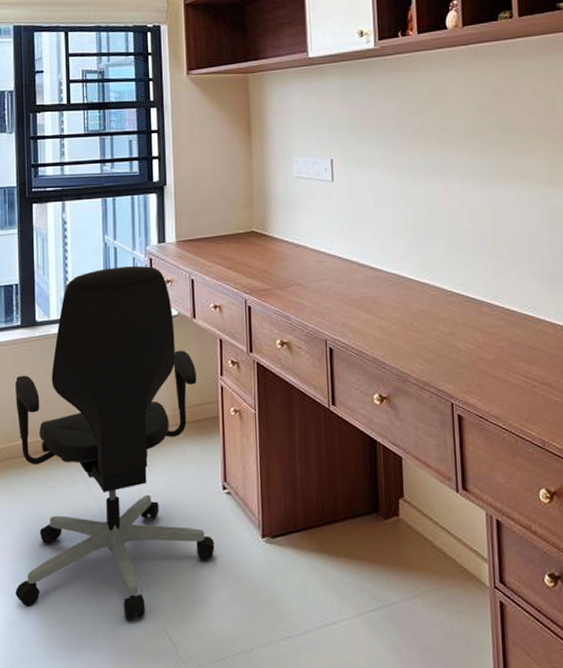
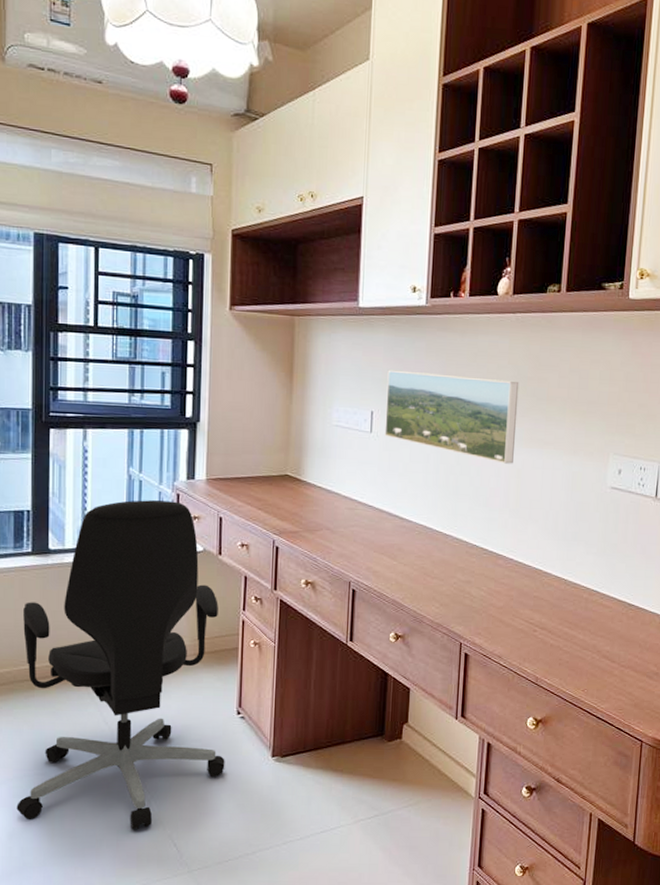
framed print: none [343,114,485,202] -> present [384,369,519,464]

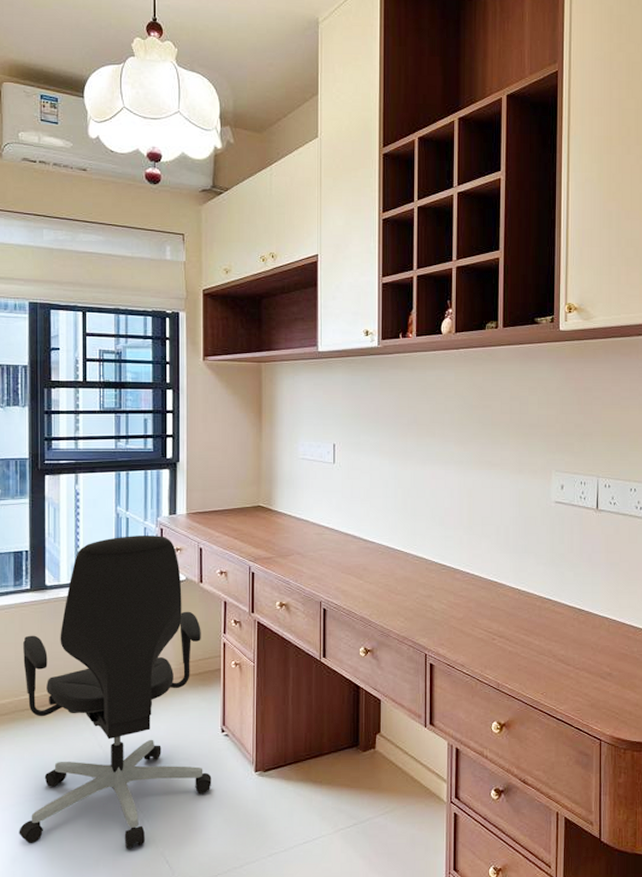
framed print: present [384,369,519,464] -> none [346,406,466,485]

